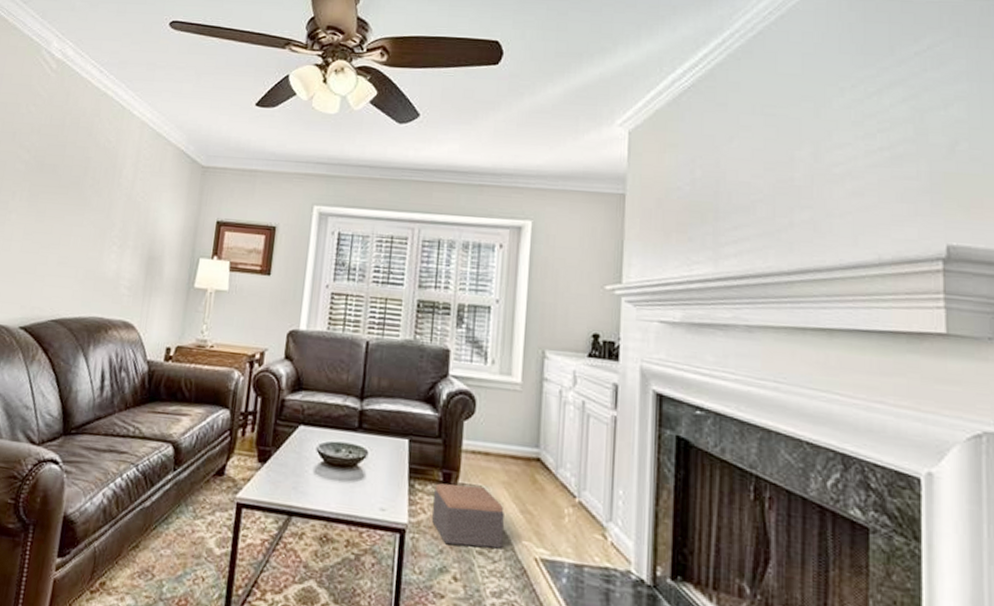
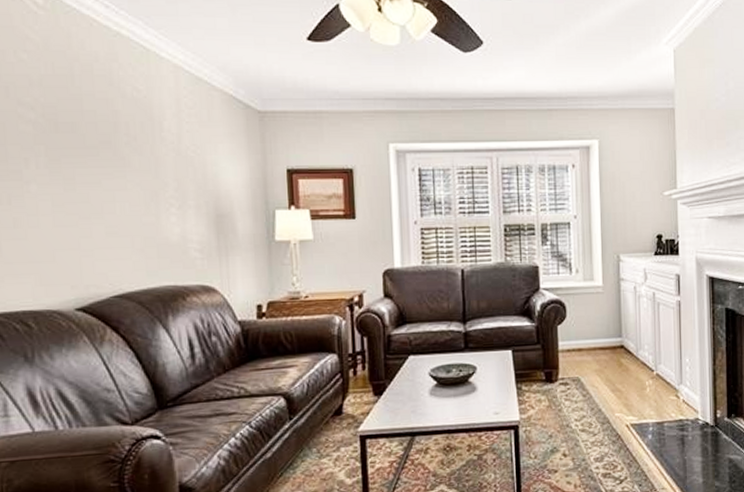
footstool: present [432,483,504,549] -> none [539,378,600,430]

